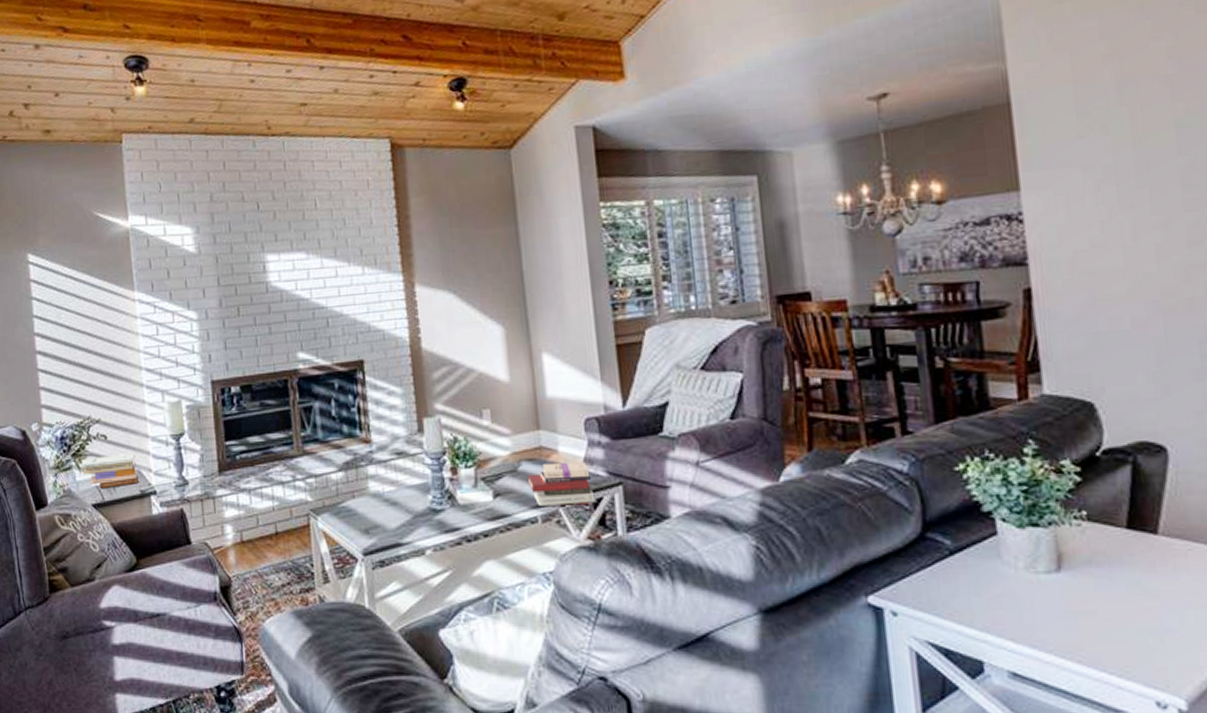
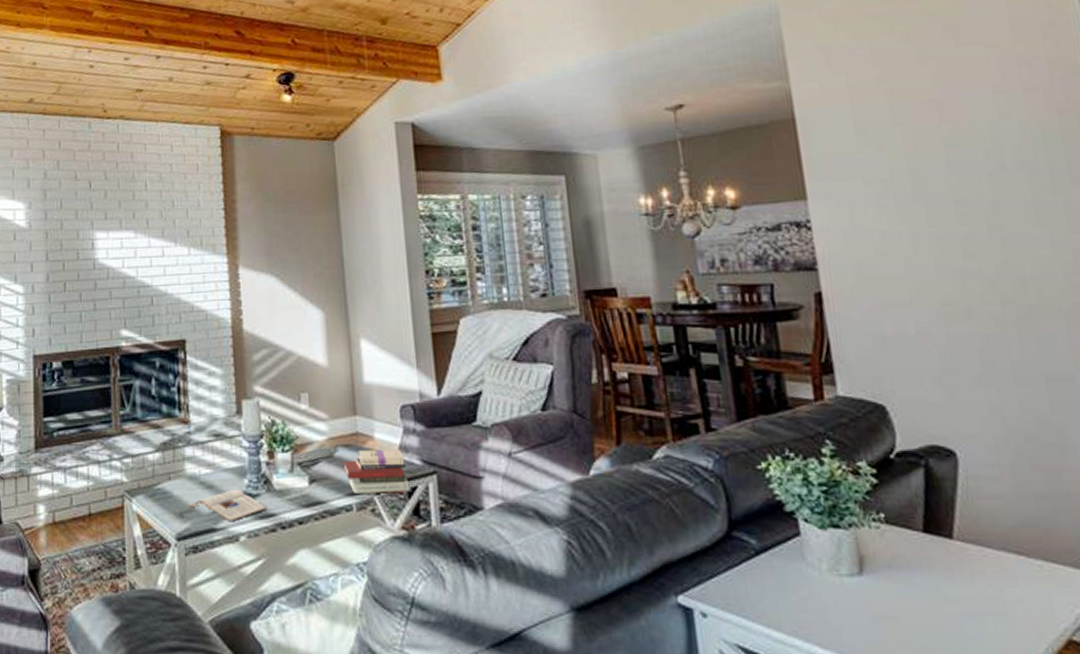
magazine: none [373,505,451,537] -> present [188,489,266,522]

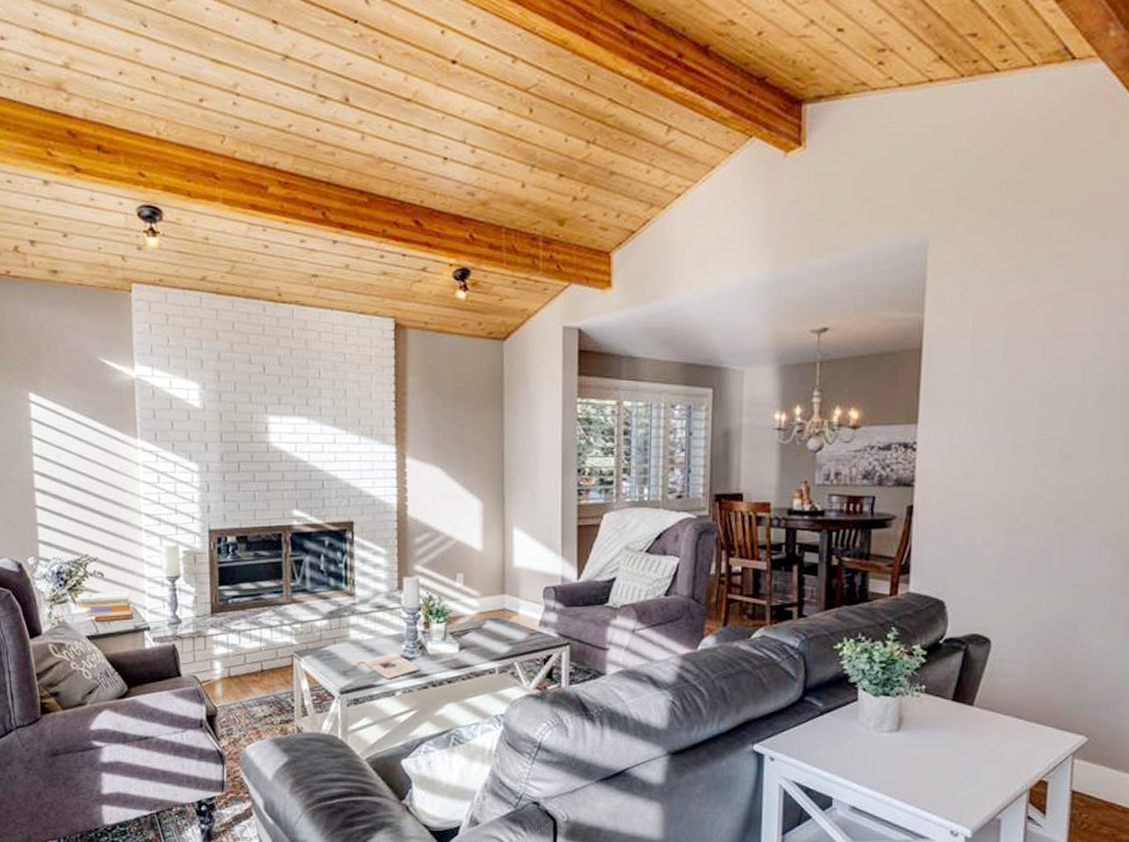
books: present [343,448,410,495] -> none [490,623,546,661]

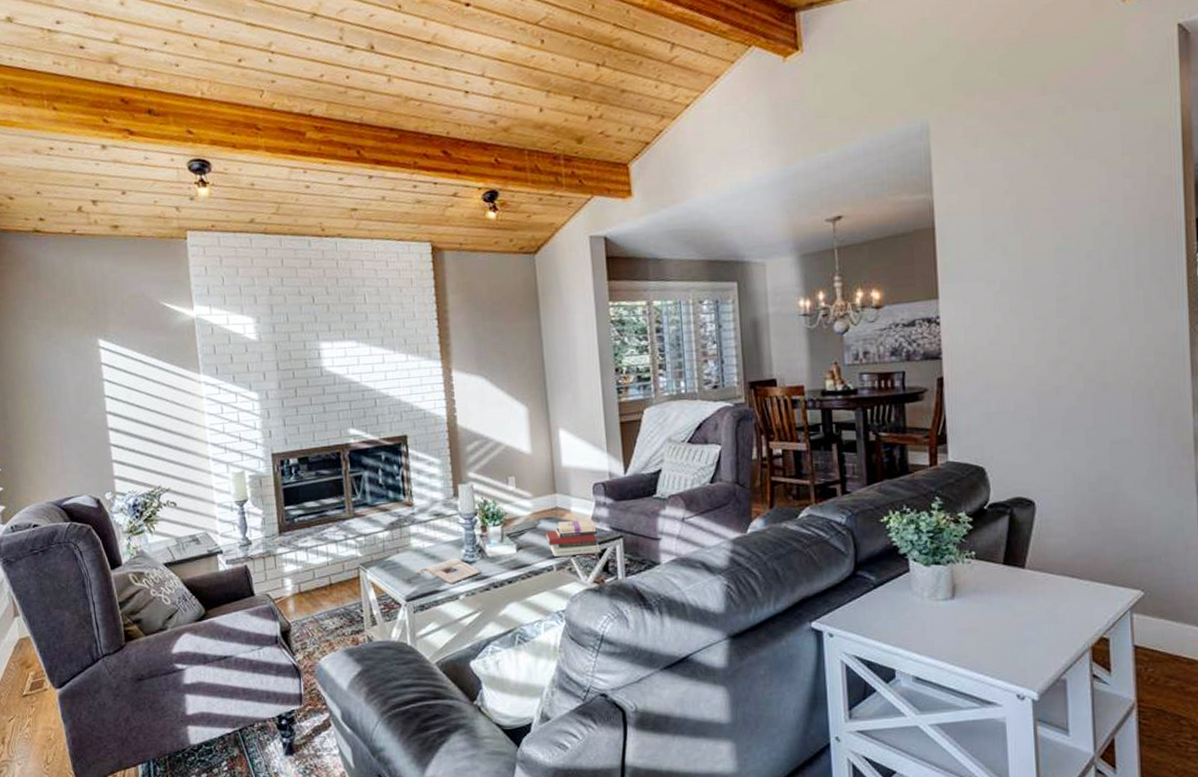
books: present [75,591,133,622] -> none [151,518,206,549]
books: none [490,623,546,661] -> present [545,519,601,557]

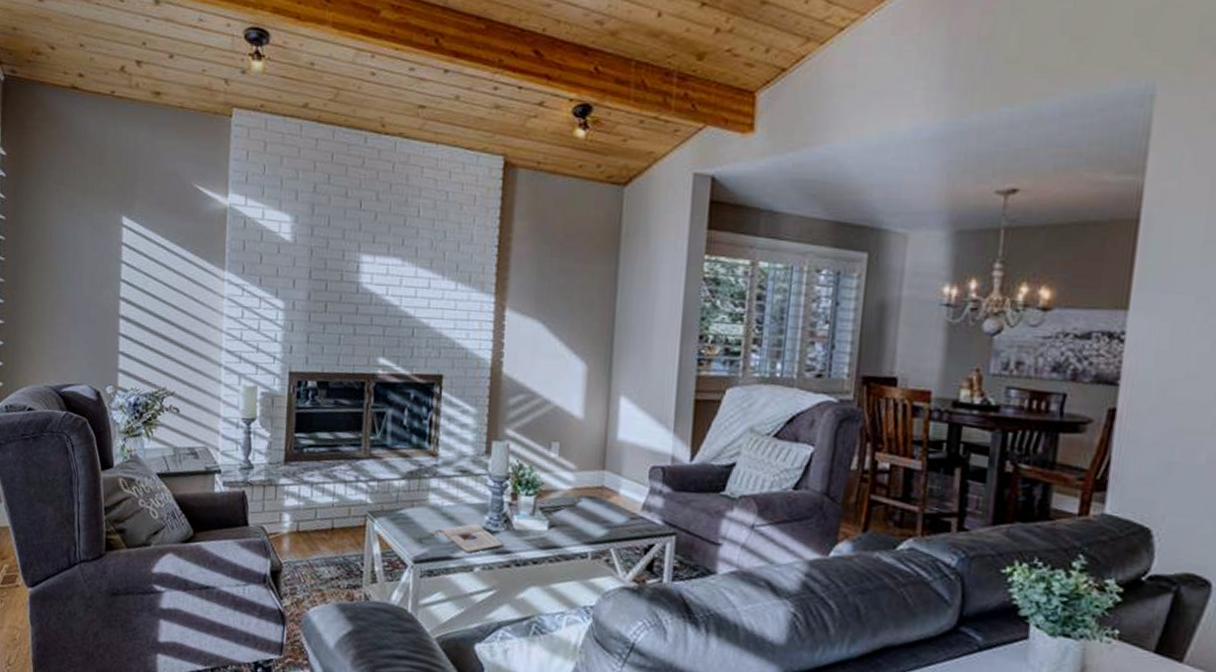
books: present [545,519,601,557] -> none [584,504,648,550]

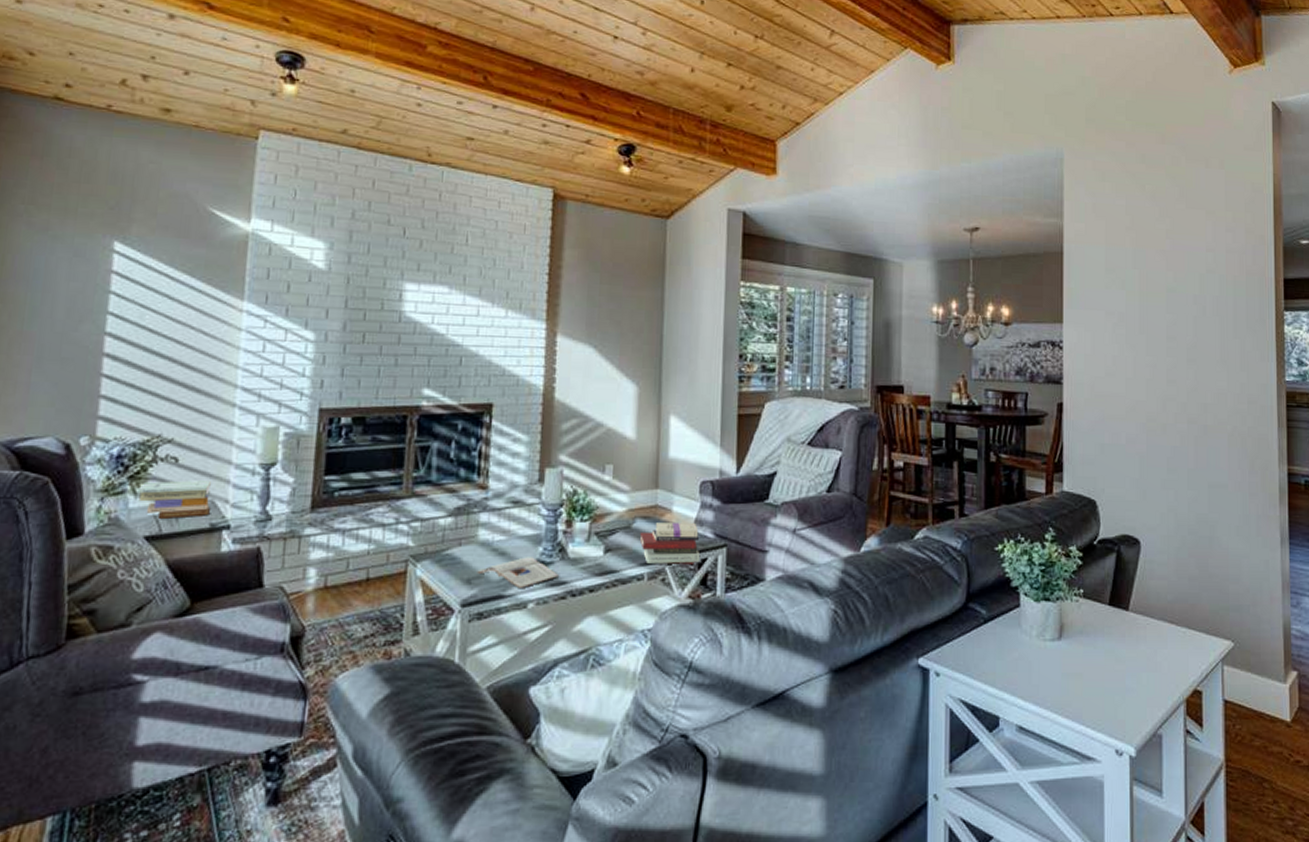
books: none [149,428,205,461] -> present [136,480,211,519]
books: none [584,504,648,550] -> present [639,522,701,566]

